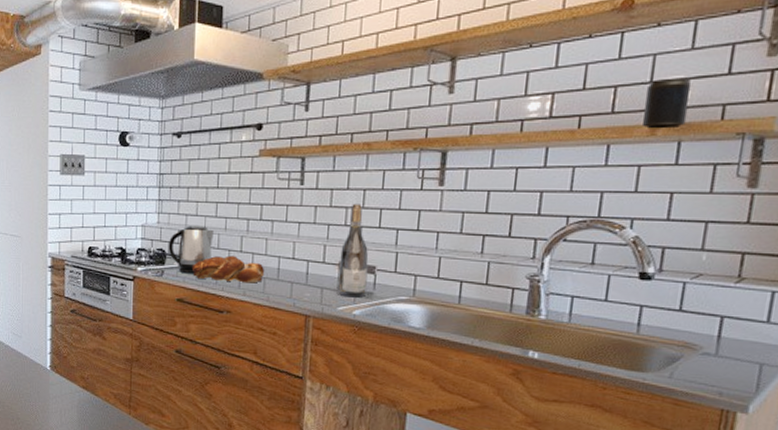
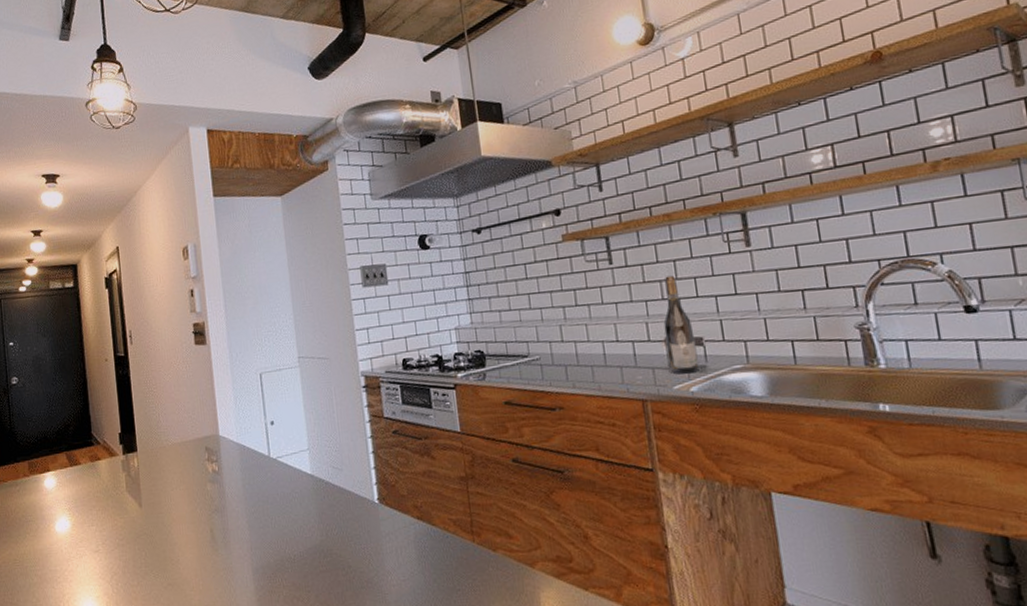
kettle: present [168,225,214,274] -> none [485,319,533,374]
bread loaf: present [191,255,264,283] -> none [514,347,591,378]
soda can: present [641,78,692,129] -> none [916,115,963,166]

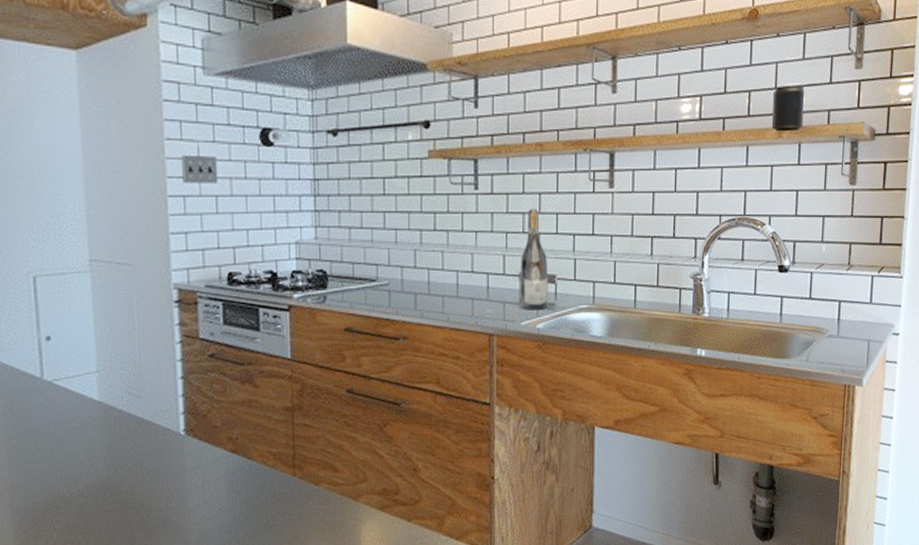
soda can: none [916,115,963,166] -> present [771,85,805,132]

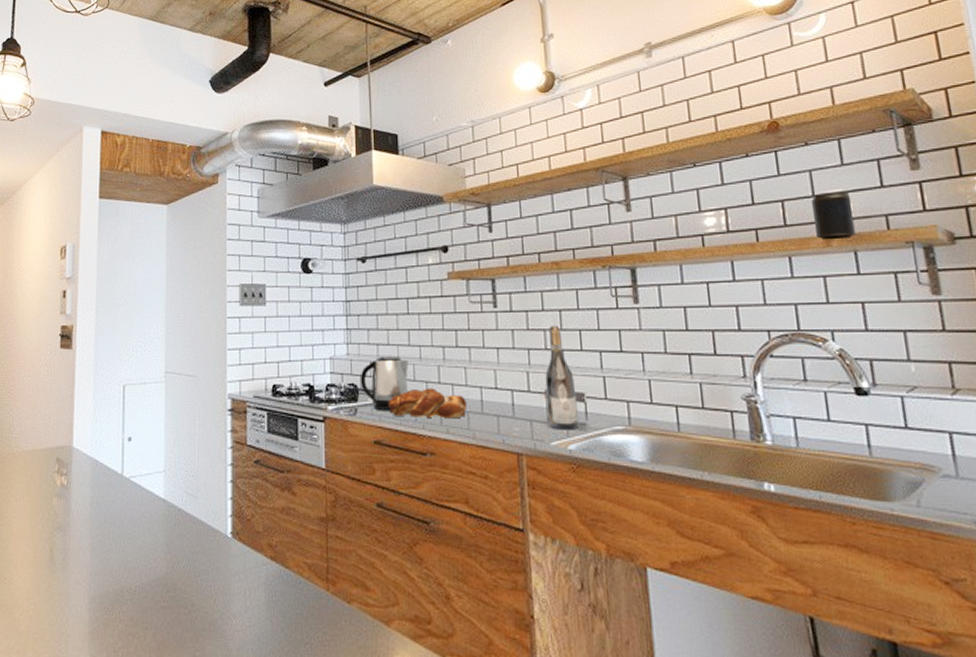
kettle: none [329,239,383,298] -> present [360,355,408,411]
bread loaf: none [359,273,442,304] -> present [387,388,467,419]

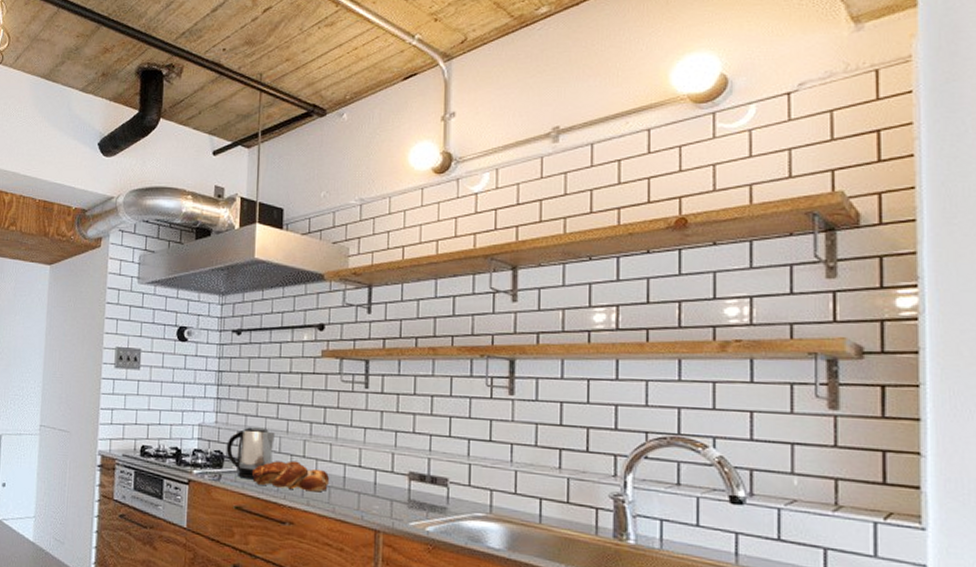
wine bottle: present [545,325,579,430] -> none [409,410,440,513]
soda can: present [810,191,857,240] -> none [710,295,755,346]

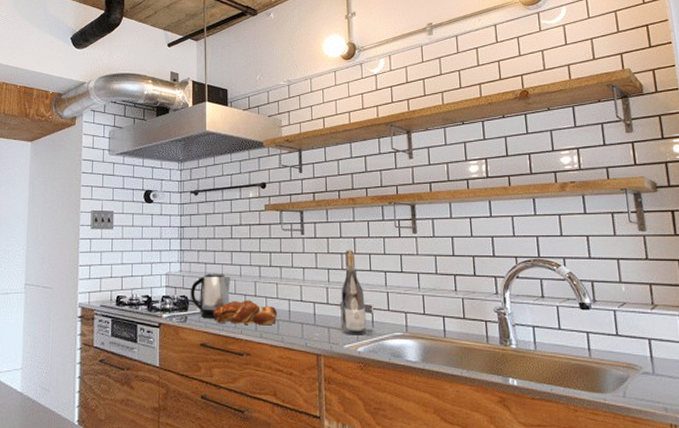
wine bottle: none [409,410,440,513] -> present [341,250,367,335]

